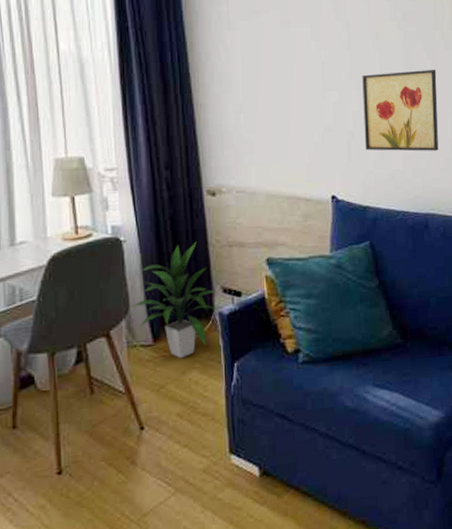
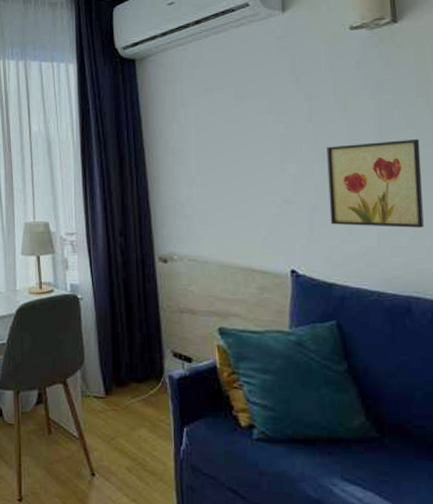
indoor plant: present [130,241,217,359] -> none [85,304,167,415]

